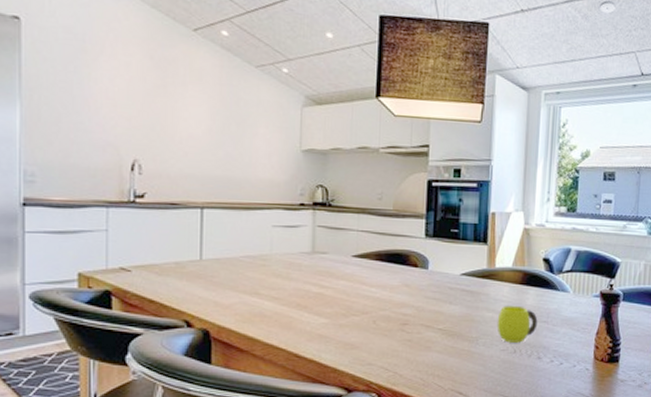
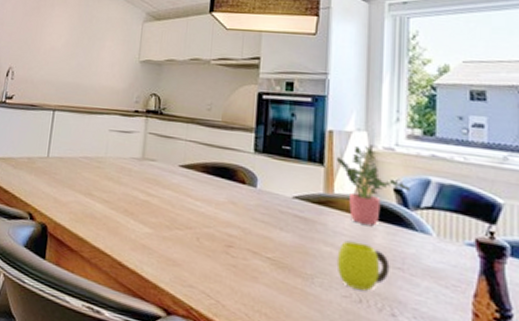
potted plant: none [497,223,555,290] -> present [336,145,410,226]

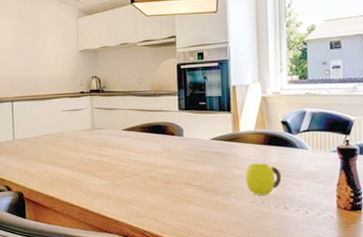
potted plant: present [336,145,410,226] -> none [239,92,292,150]

